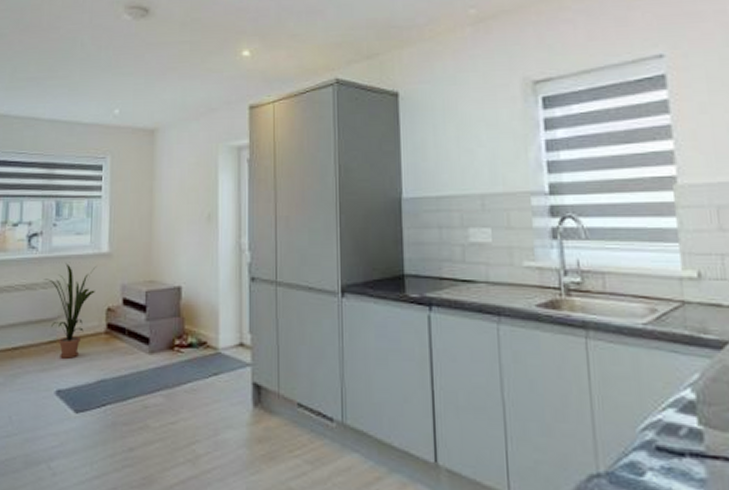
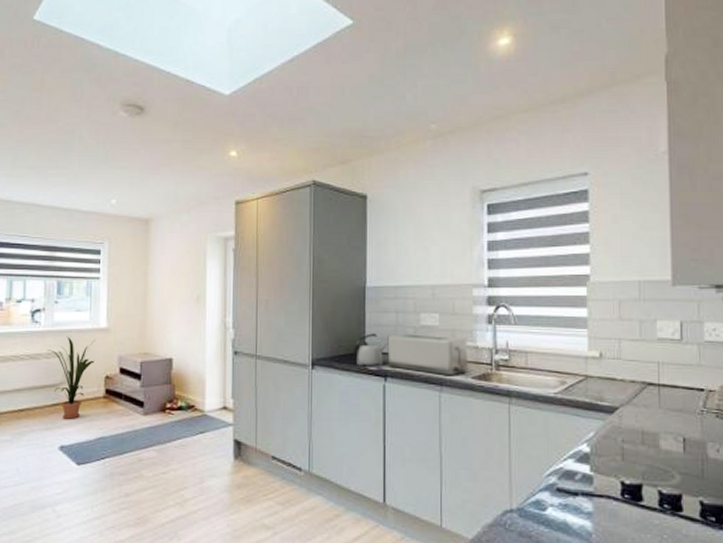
kettle: none [389,253,430,293] -> present [353,333,387,366]
toaster: none [430,251,530,304] -> present [387,332,467,376]

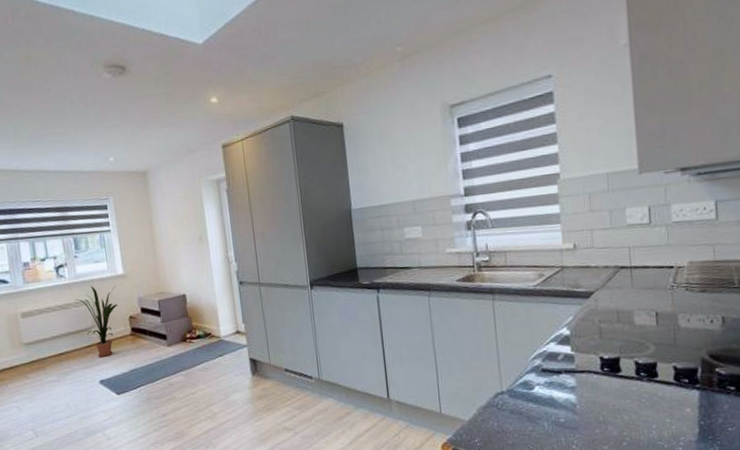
kettle: present [353,333,387,366] -> none [346,251,377,282]
toaster: present [387,332,467,376] -> none [376,244,452,282]

